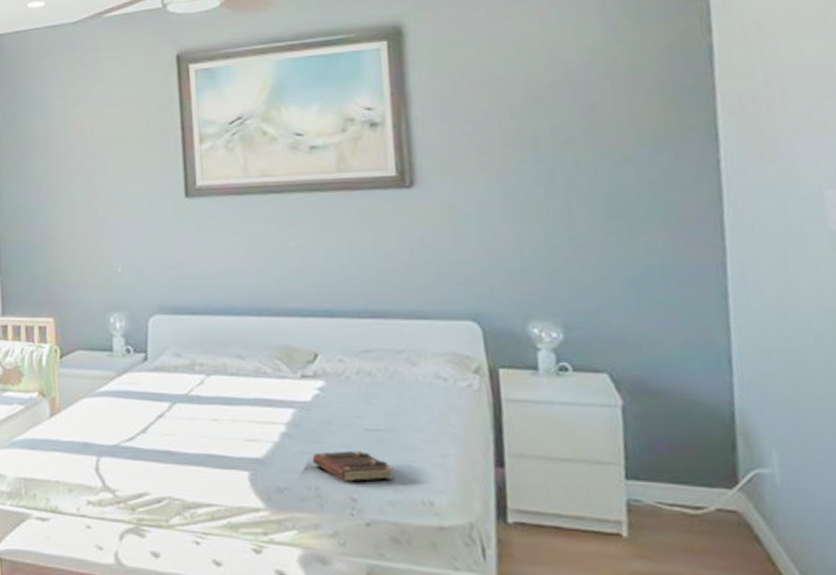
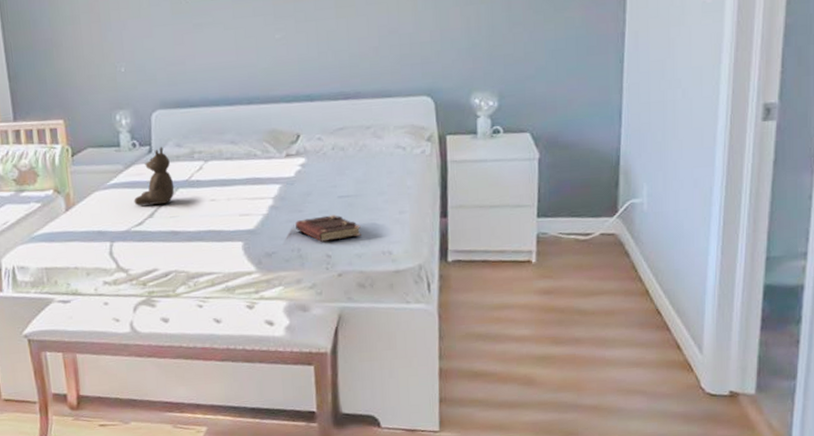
teddy bear: none [125,355,172,420] -> present [134,147,175,206]

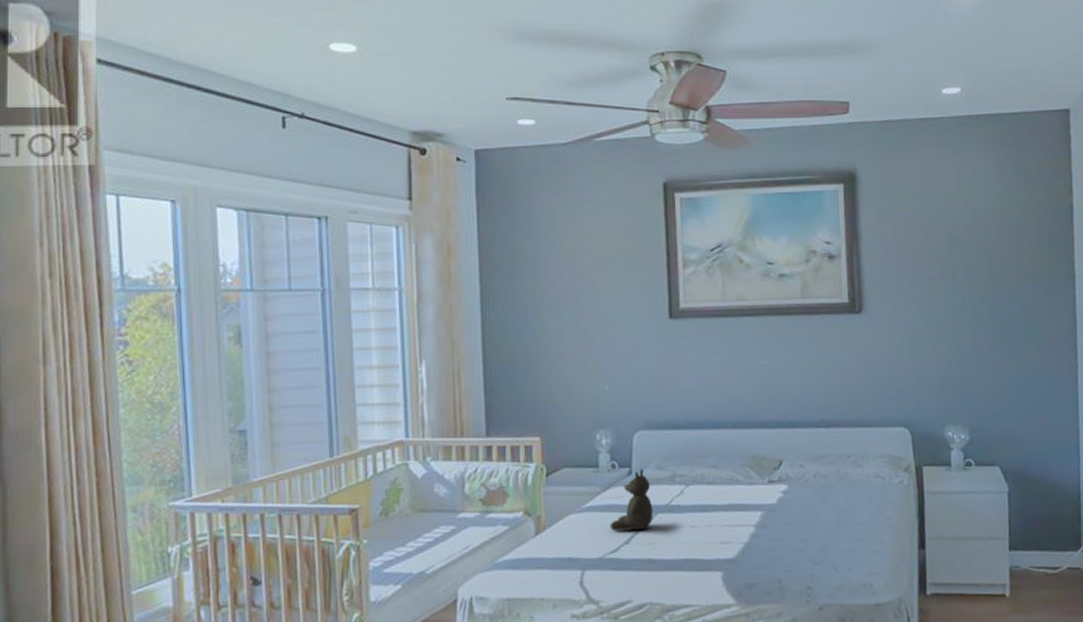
book: present [295,215,361,242] -> none [777,544,842,573]

